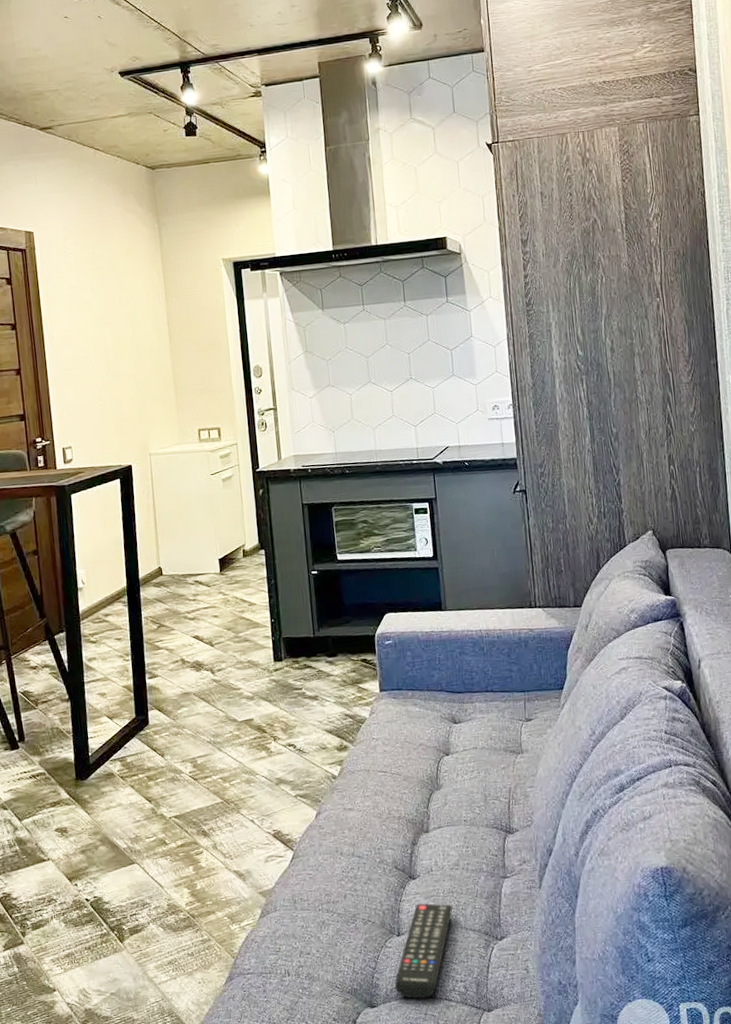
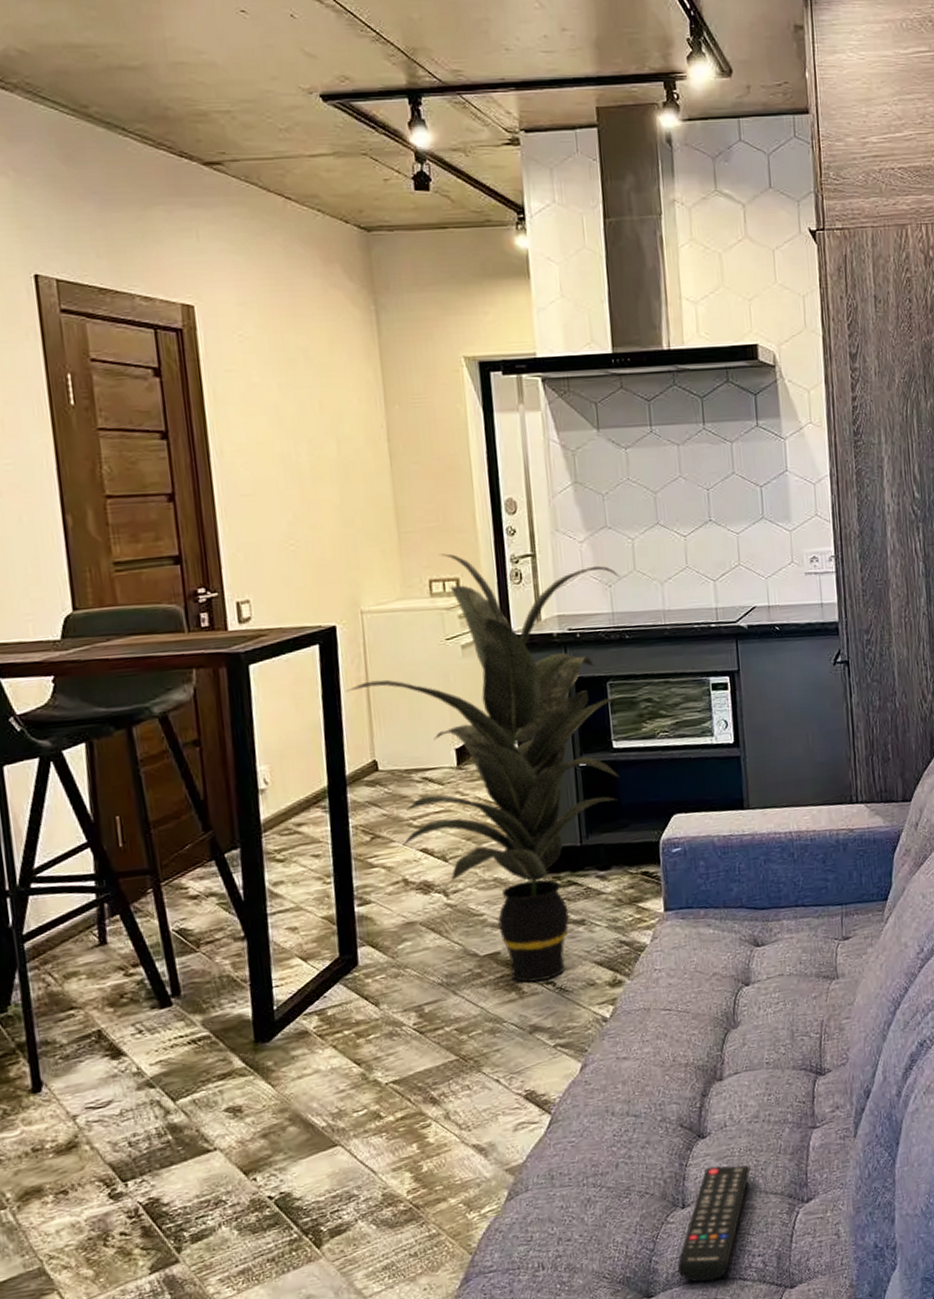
indoor plant: none [138,409,348,744] -> present [345,553,627,983]

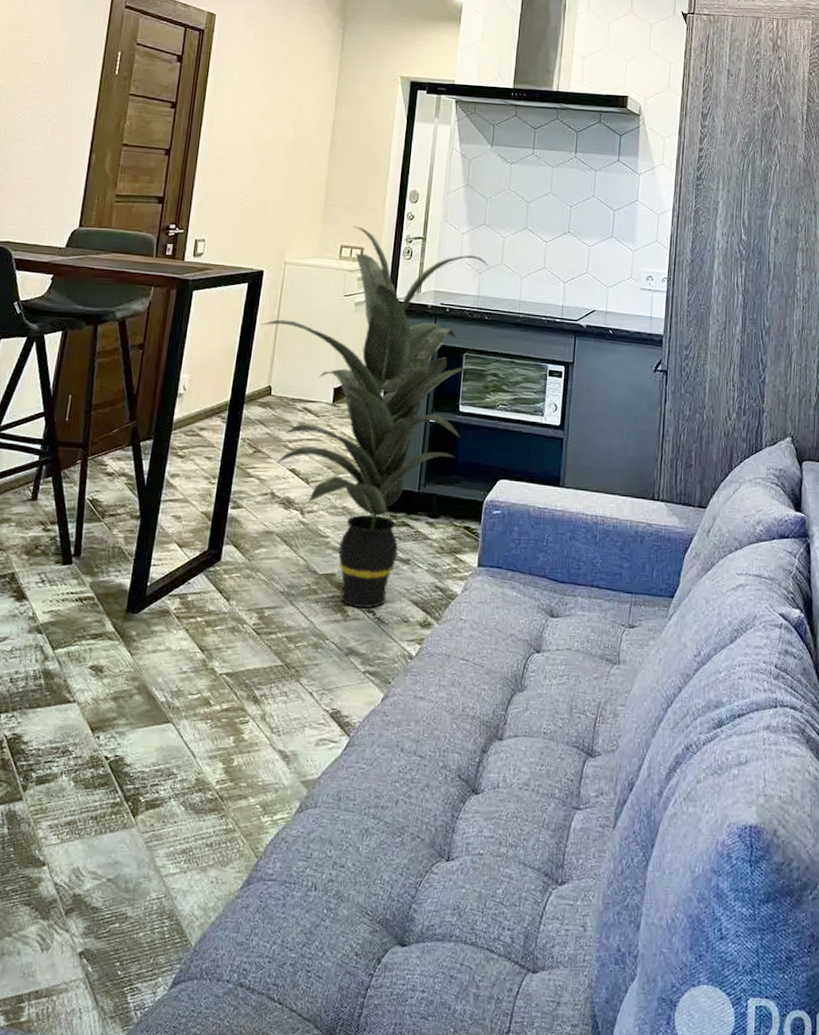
remote control: present [677,1165,751,1282] -> none [432,825,514,944]

